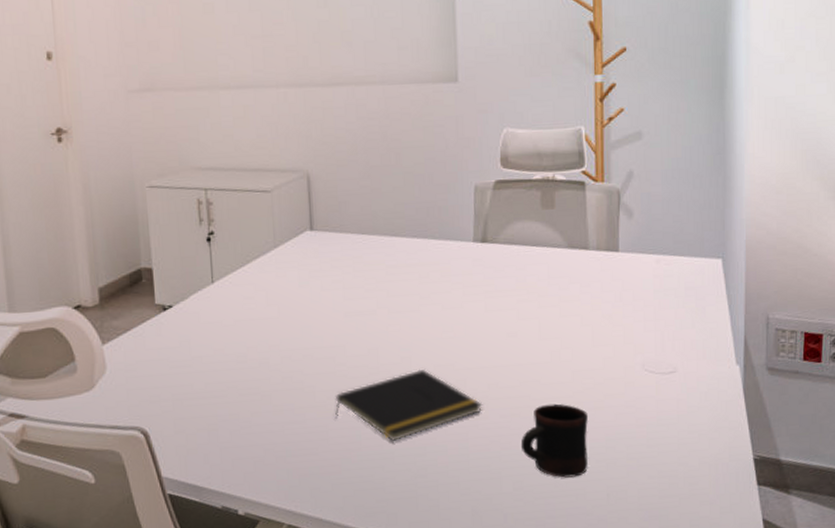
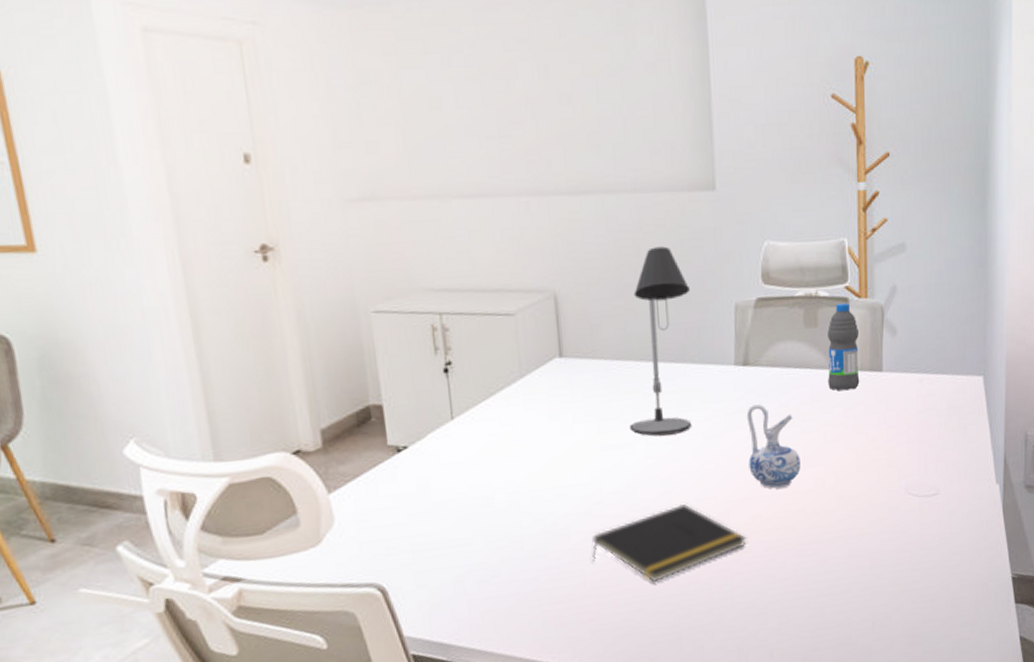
desk lamp: none [373,132,433,305] -> present [630,246,691,437]
ceramic pitcher: none [484,279,537,359] -> present [746,404,801,489]
mug: present [520,403,588,478] -> none [786,533,853,609]
water bottle: none [564,187,596,269] -> present [827,303,860,391]

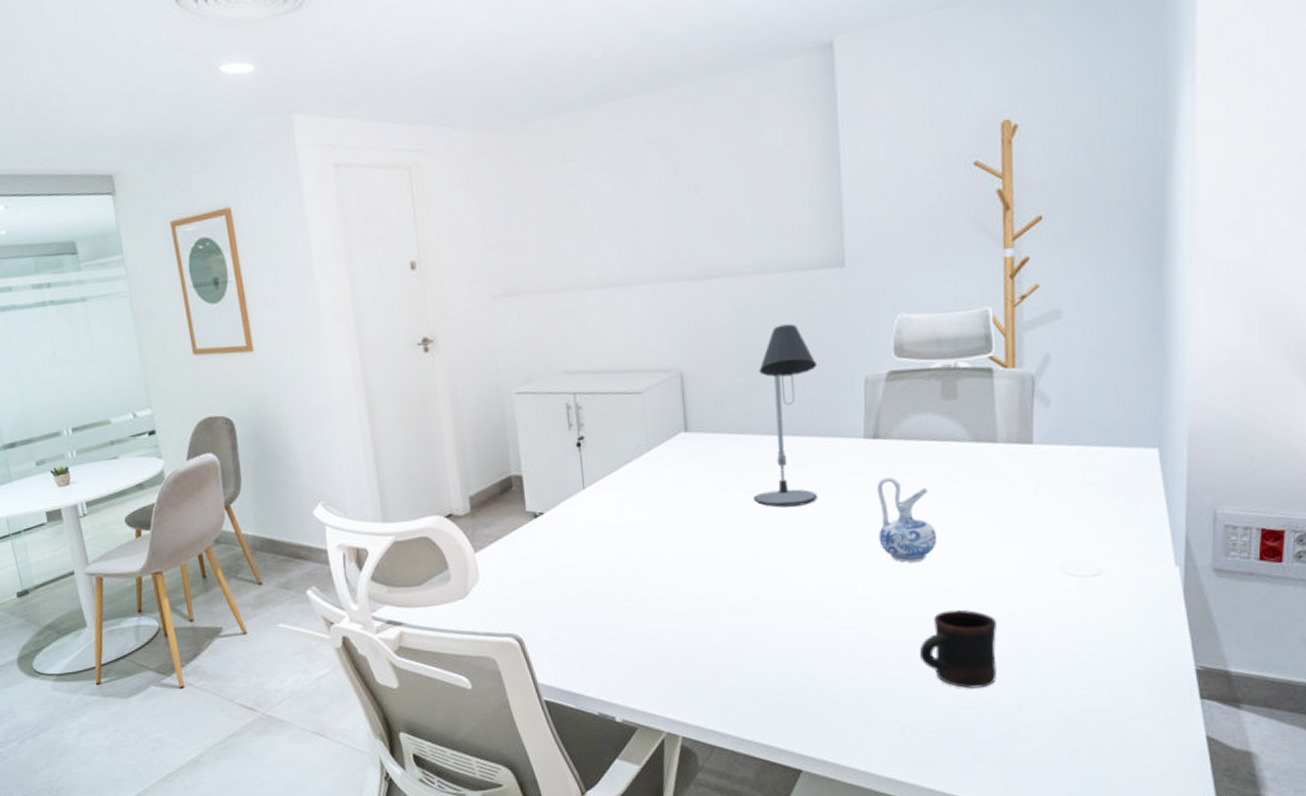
notepad: present [591,504,747,582] -> none [714,574,877,649]
mug: none [786,533,853,609] -> present [919,609,997,689]
water bottle: present [827,303,860,391] -> none [968,374,1006,464]

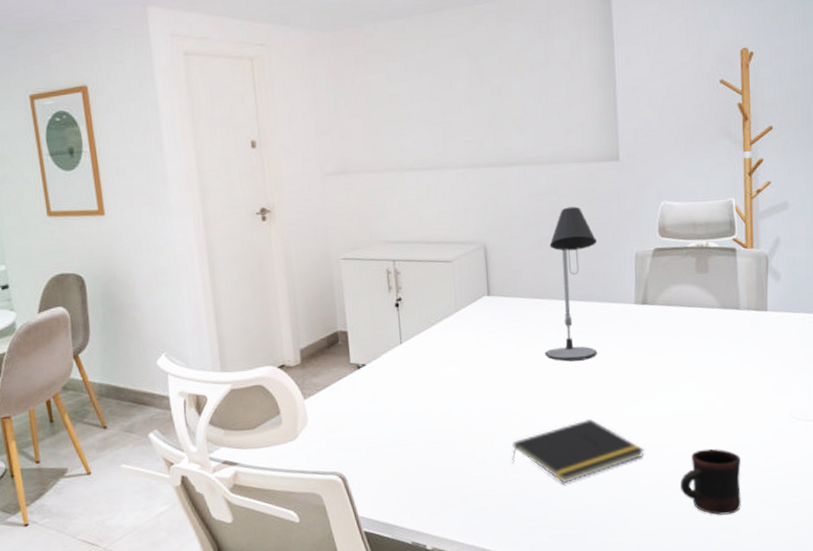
notepad: none [714,574,877,649] -> present [512,418,645,483]
ceramic pitcher: present [876,477,937,563] -> none [645,337,693,409]

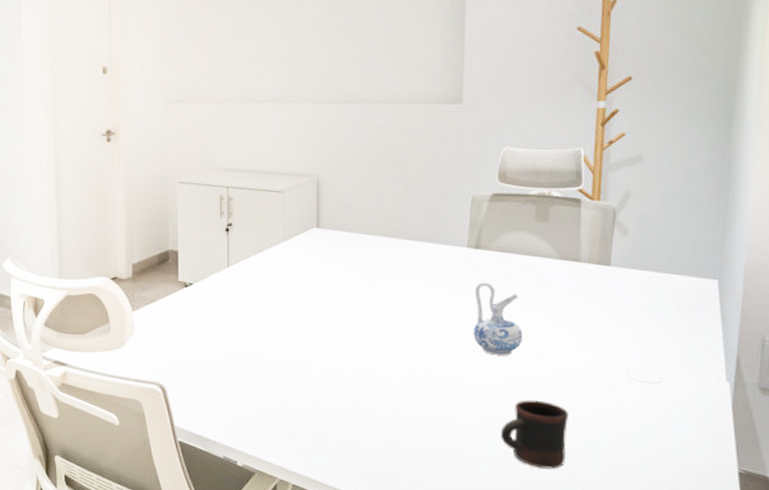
notepad: present [512,418,645,483] -> none [329,356,466,418]
desk lamp: present [545,206,598,362] -> none [370,146,433,299]
ceramic pitcher: none [645,337,693,409] -> present [473,282,523,356]

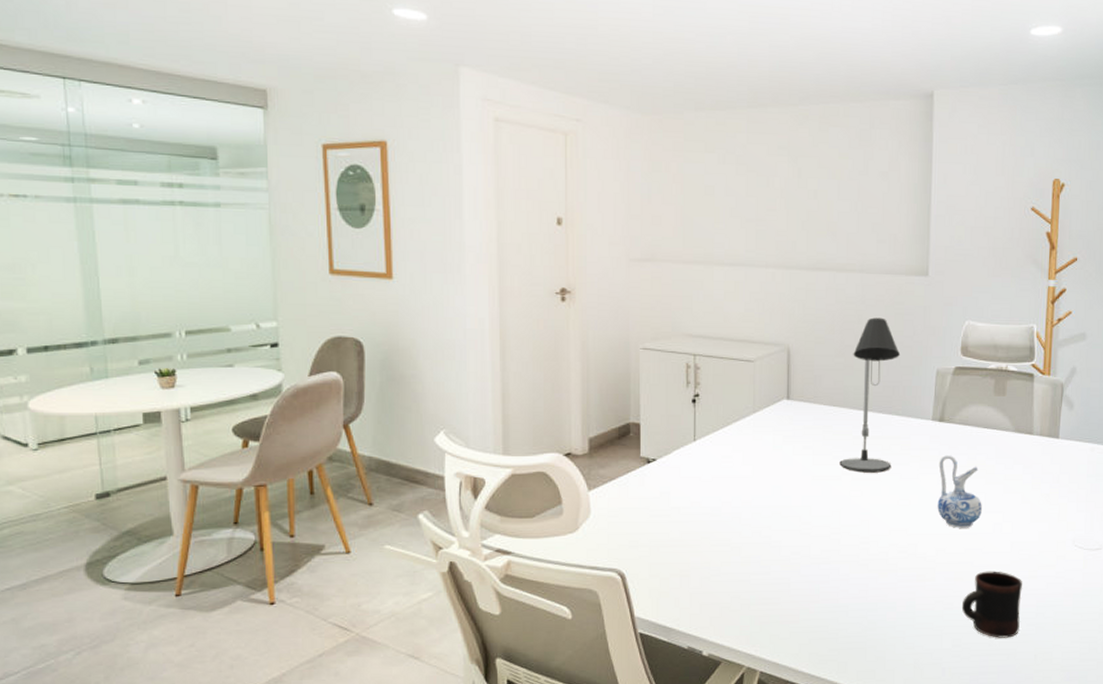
desk lamp: none [370,146,433,299] -> present [839,317,901,473]

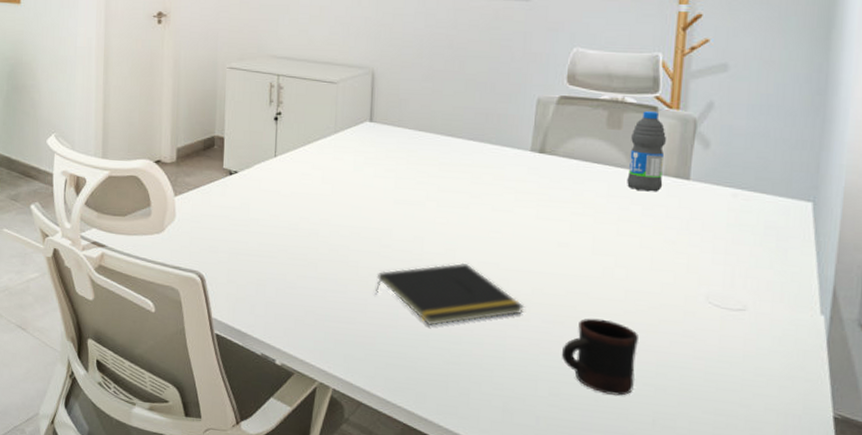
notepad: none [798,532,931,596] -> present [376,262,525,326]
desk lamp: present [839,317,901,473] -> none [424,42,496,202]
ceramic pitcher: present [937,455,982,528] -> none [534,189,589,269]
water bottle: none [1011,378,1041,451] -> present [627,111,666,192]

